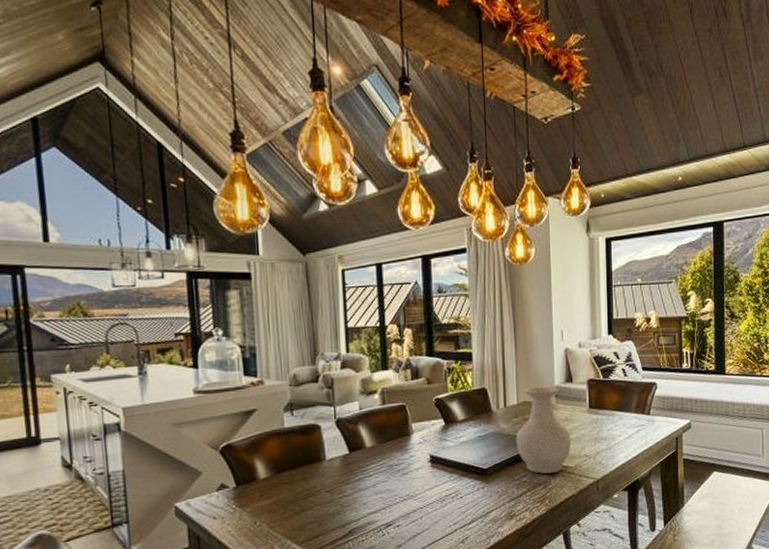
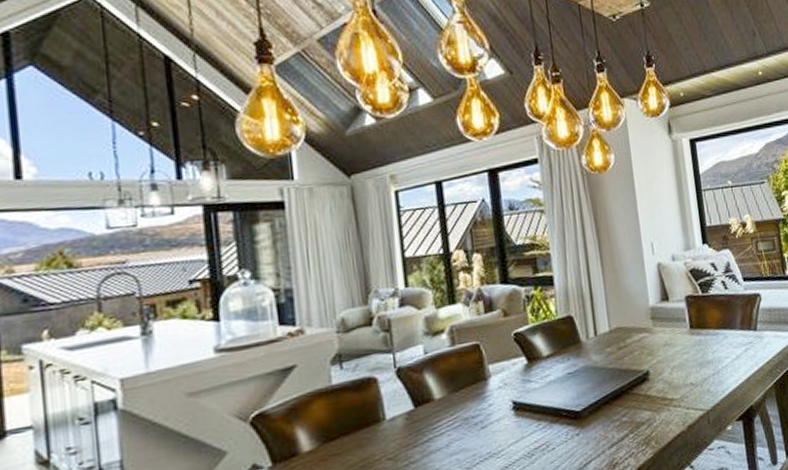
vase: present [516,386,572,474] -> none [610,307,675,411]

